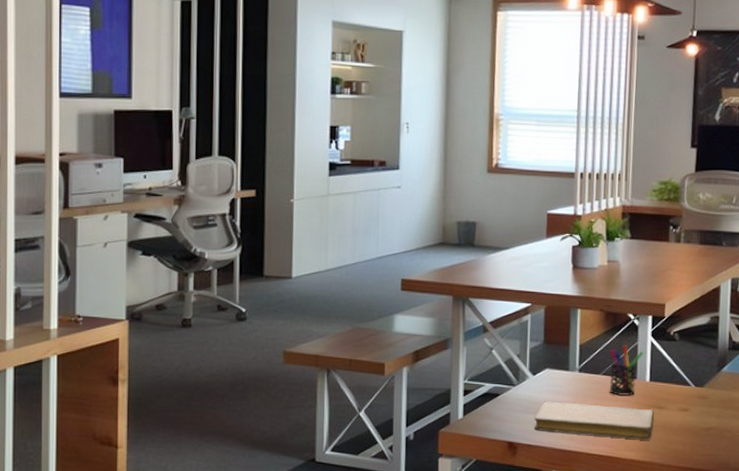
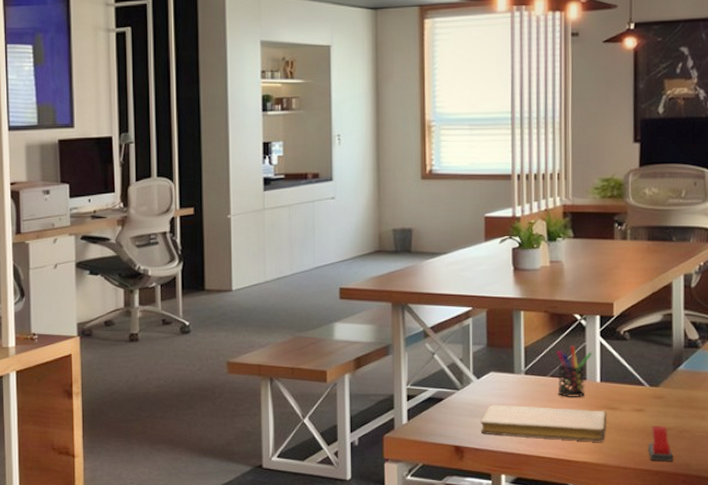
stapler: none [690,425,714,460] -> present [647,426,674,461]

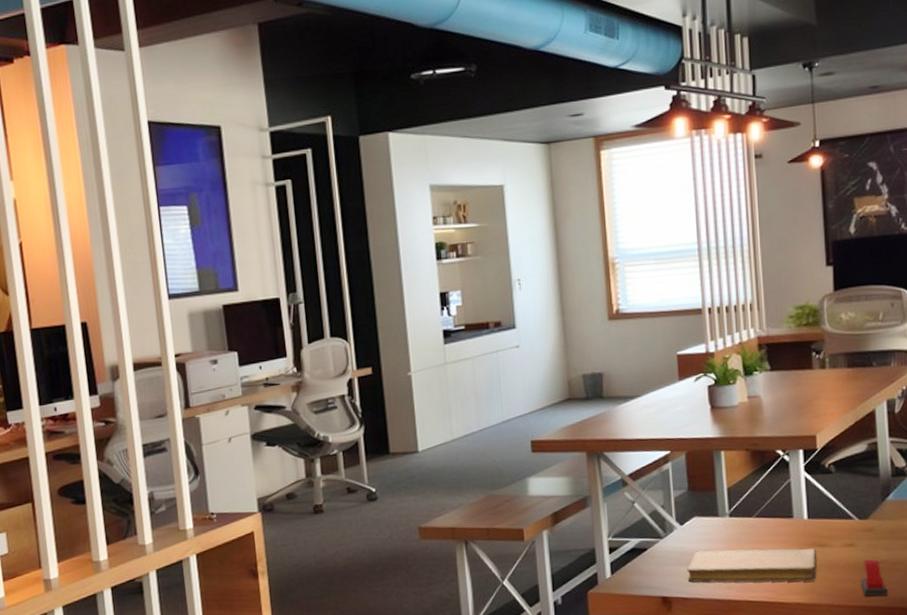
pen holder: present [557,346,593,397] -> none [761,483,798,537]

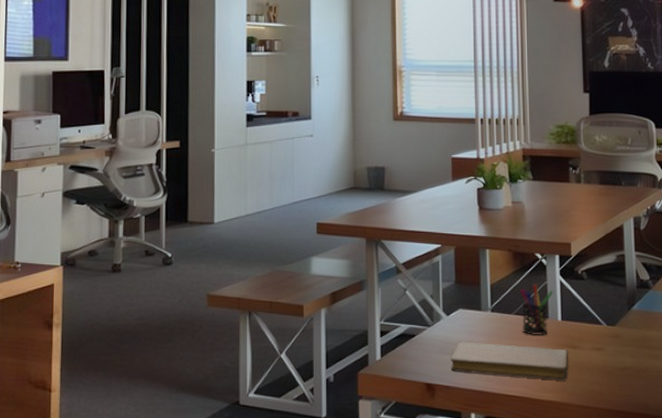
pen holder: none [761,483,798,537] -> present [520,284,554,335]
stapler: present [860,559,888,596] -> none [607,365,632,401]

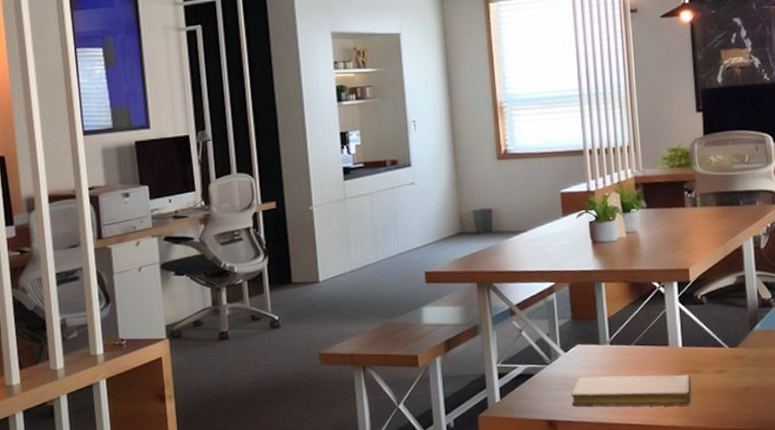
pen holder: present [520,284,554,335] -> none [639,313,673,364]

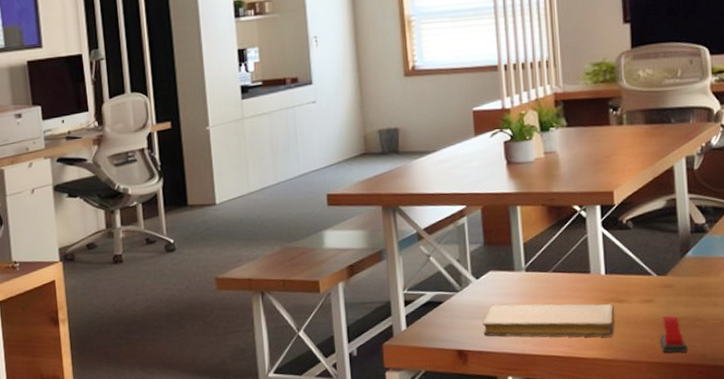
stapler: none [731,385,757,420] -> present [659,315,688,353]

